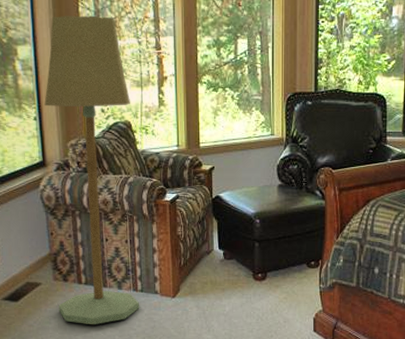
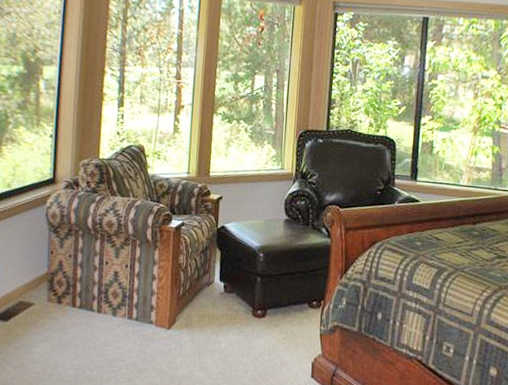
floor lamp: present [44,15,140,325] -> none [48,41,146,353]

